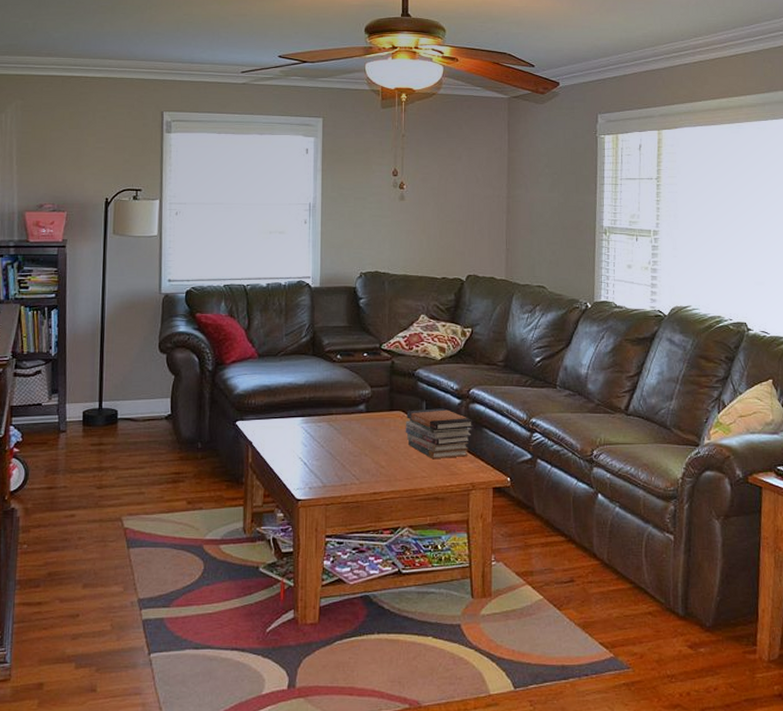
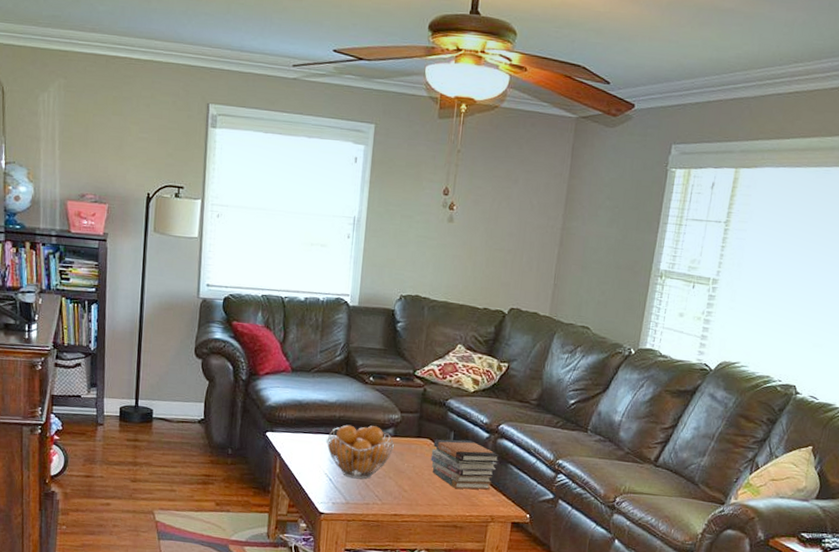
fruit basket: none [298,404,368,460] -> present [326,424,395,479]

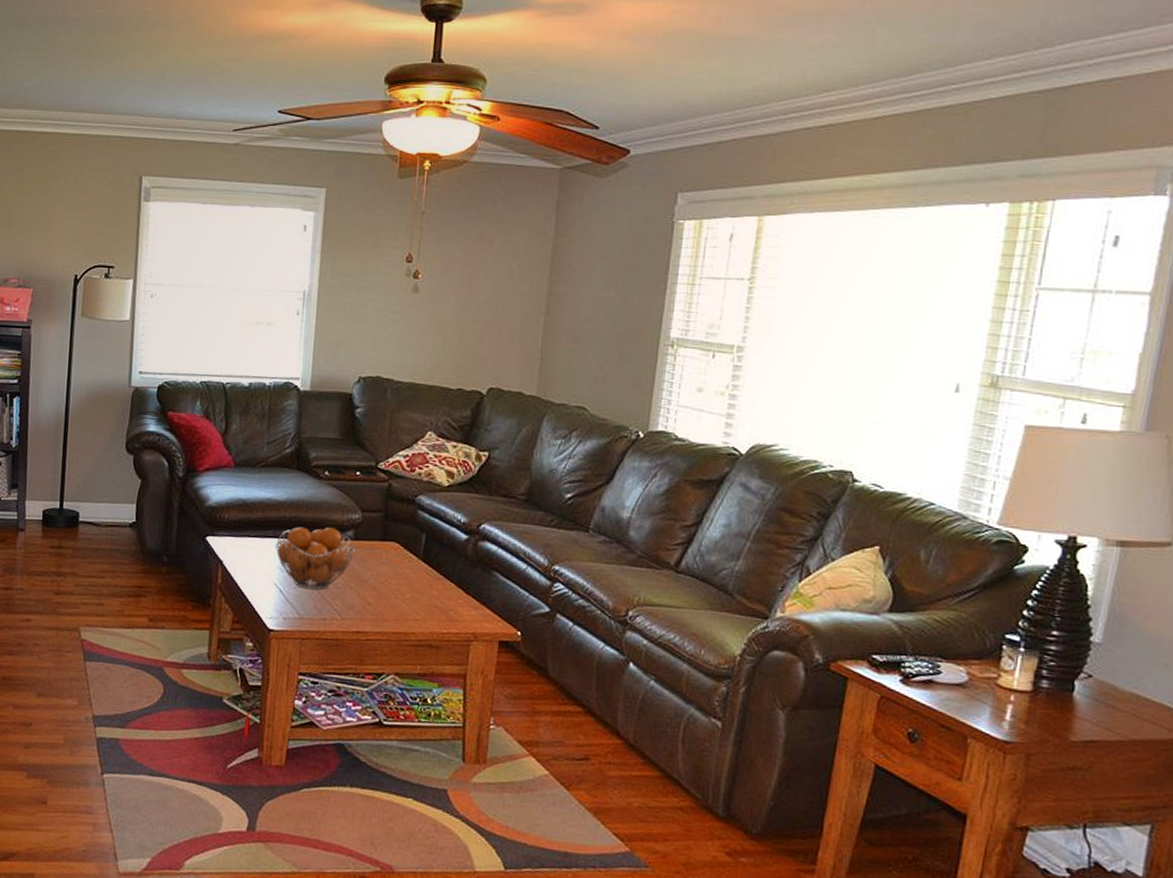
book stack: present [430,439,501,490] -> none [398,542,483,602]

